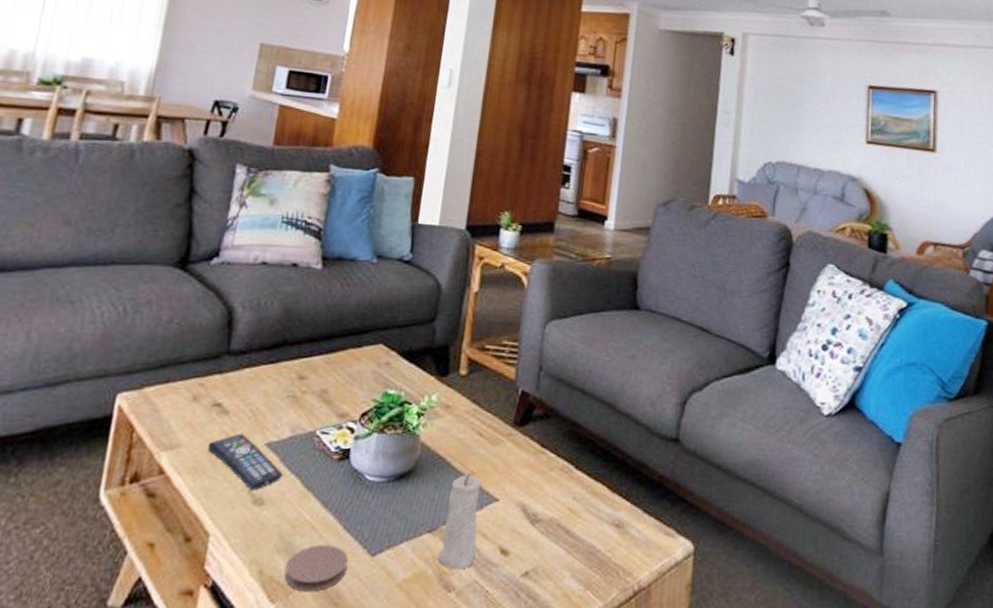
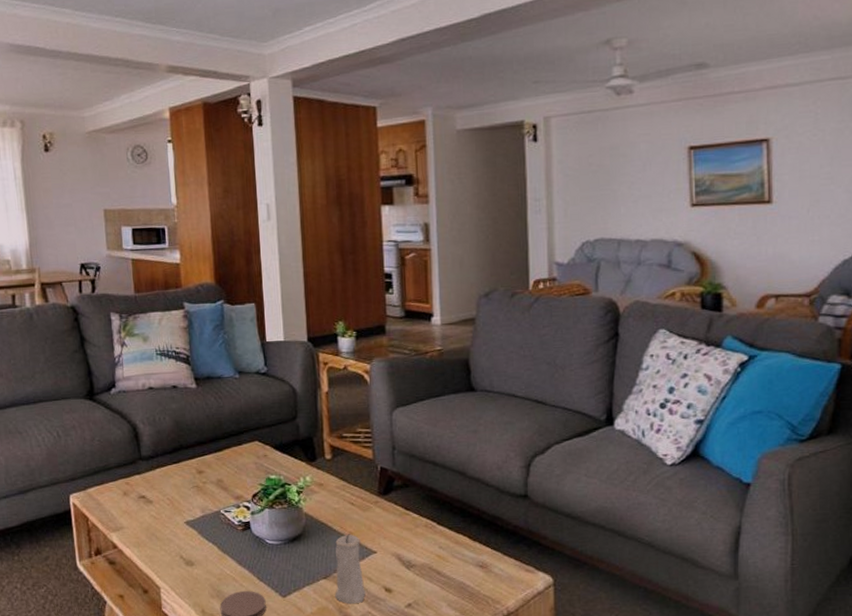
remote control: present [207,433,283,491] -> none [143,516,203,556]

